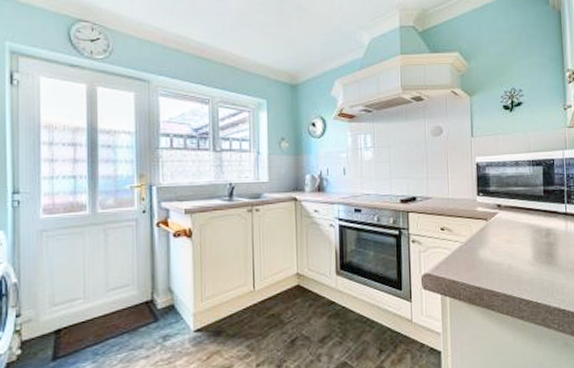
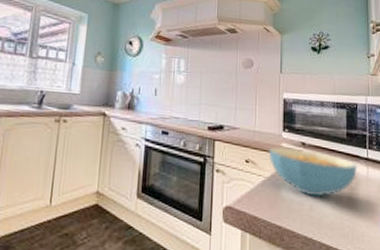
cereal bowl: none [463,211,556,256] -> present [268,146,358,197]

